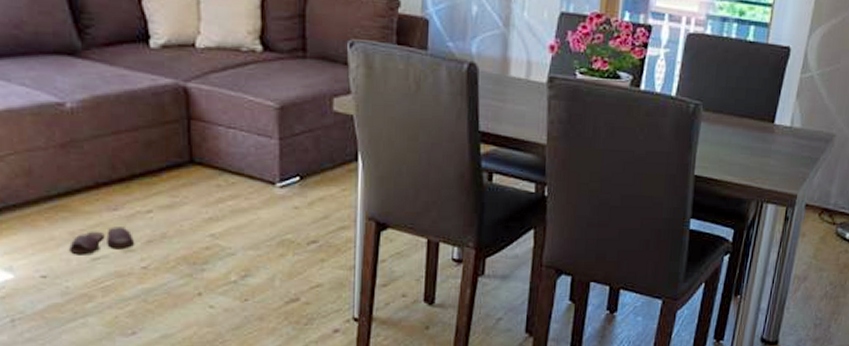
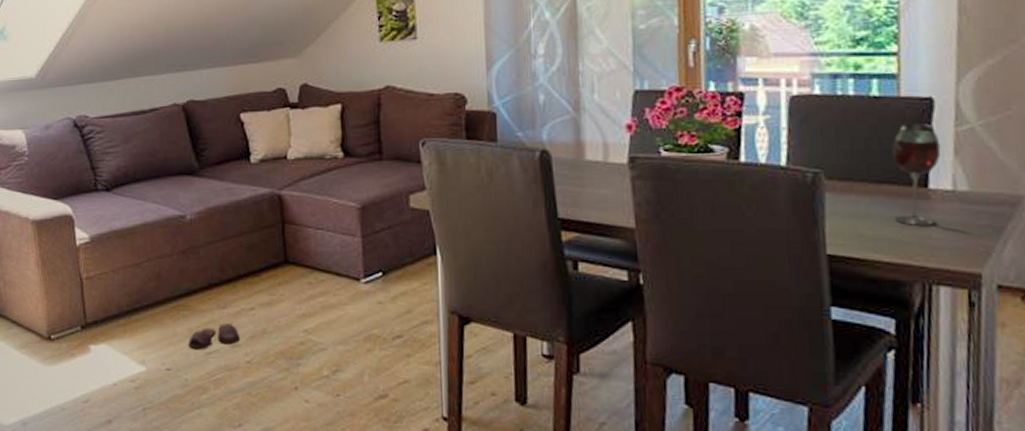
wineglass: none [747,68,789,154] -> present [892,124,941,226]

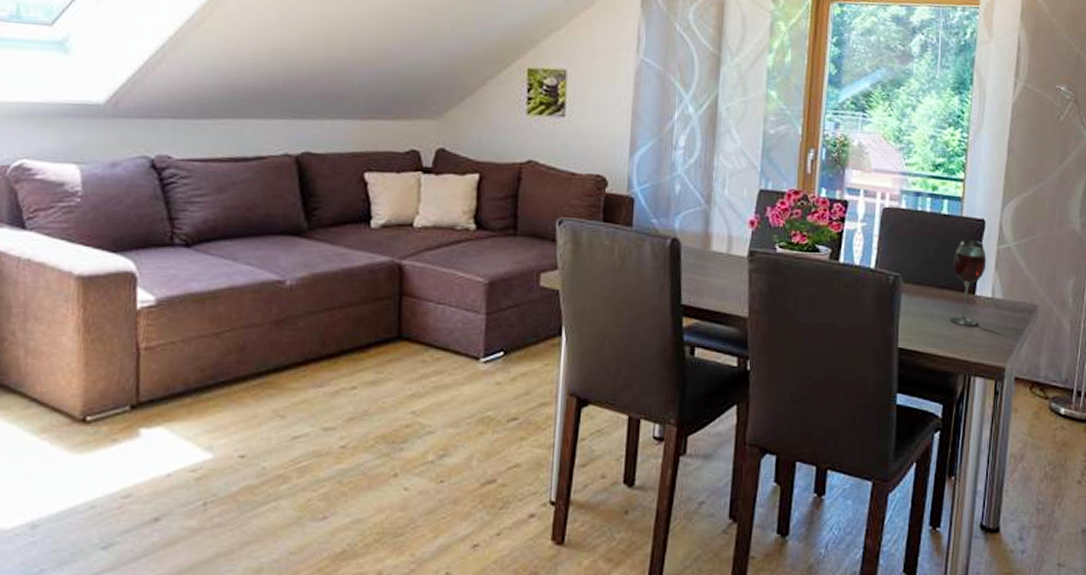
slippers: present [188,323,239,349] -> none [271,404,336,432]

